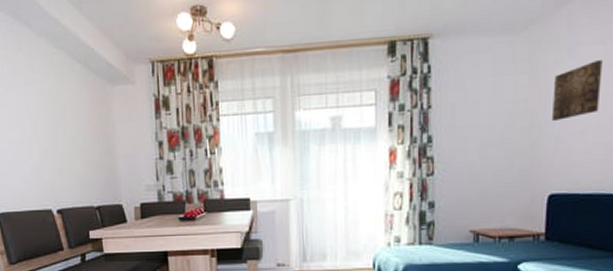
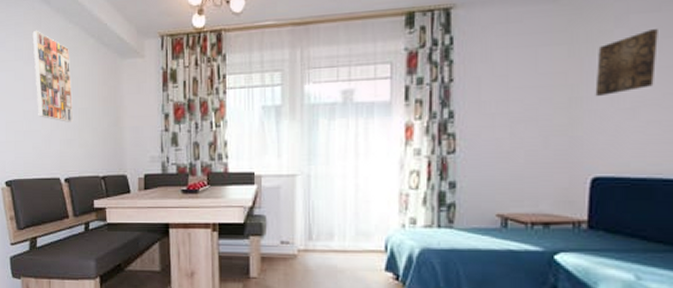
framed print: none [13,54,64,152] -> present [32,30,74,122]

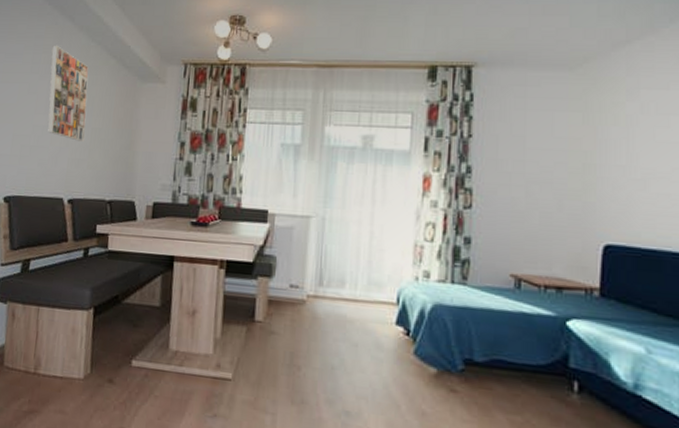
wall art: present [595,29,658,96] -> none [607,106,667,165]

